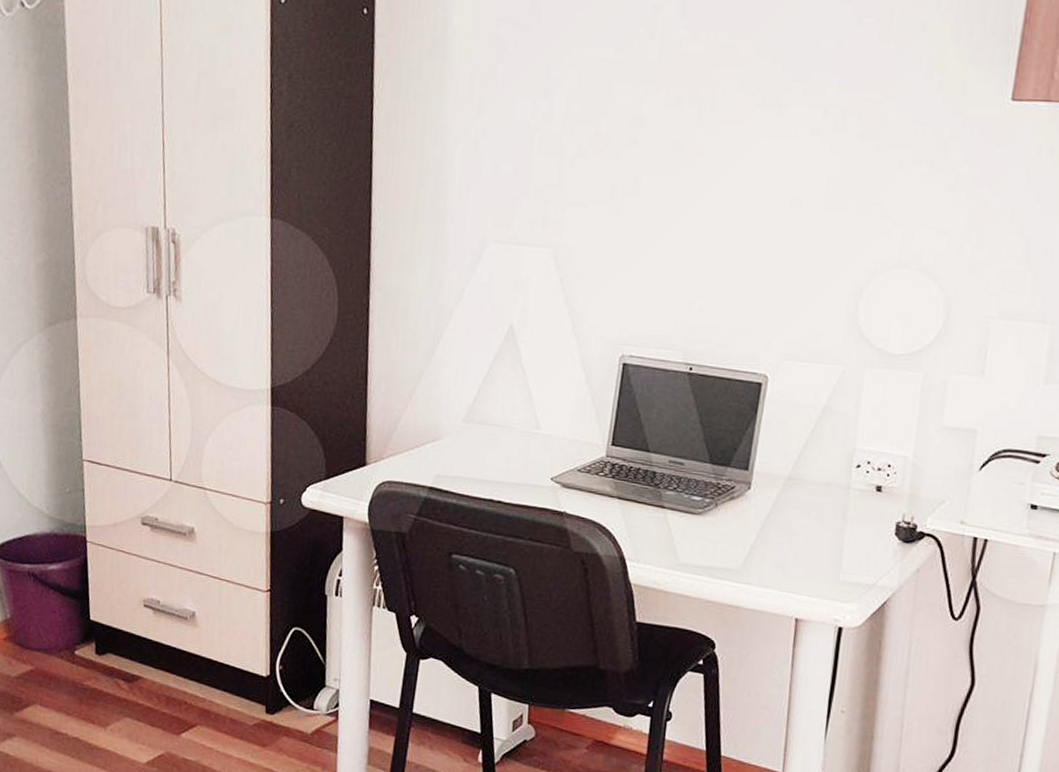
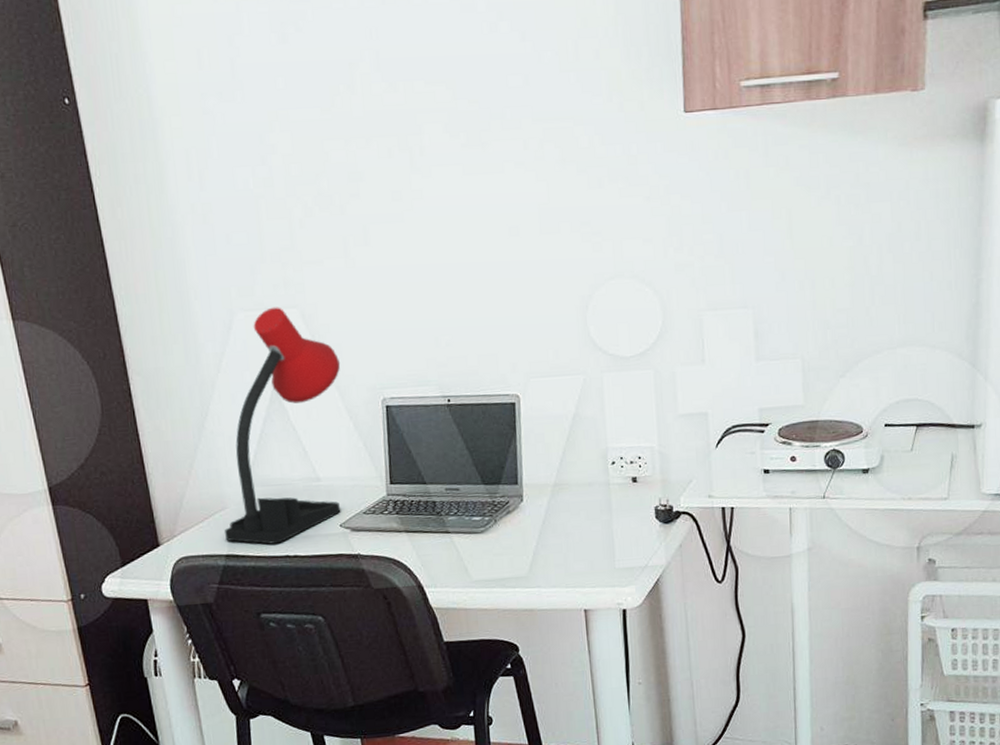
desk lamp: none [432,243,585,486] -> present [225,307,341,544]

